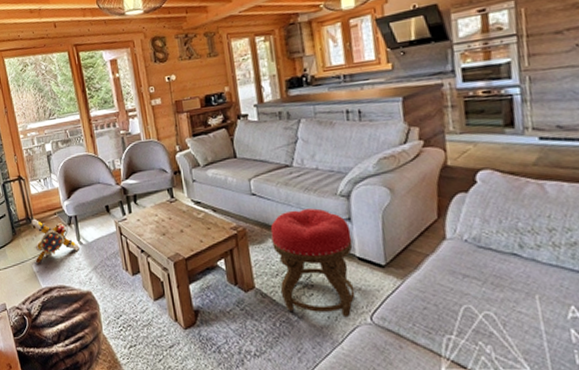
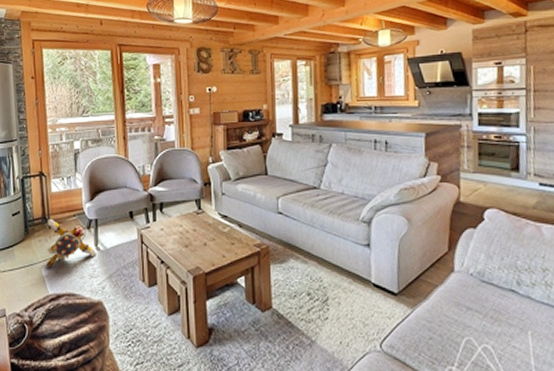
stool: present [270,208,356,318] -> none [293,232,370,344]

